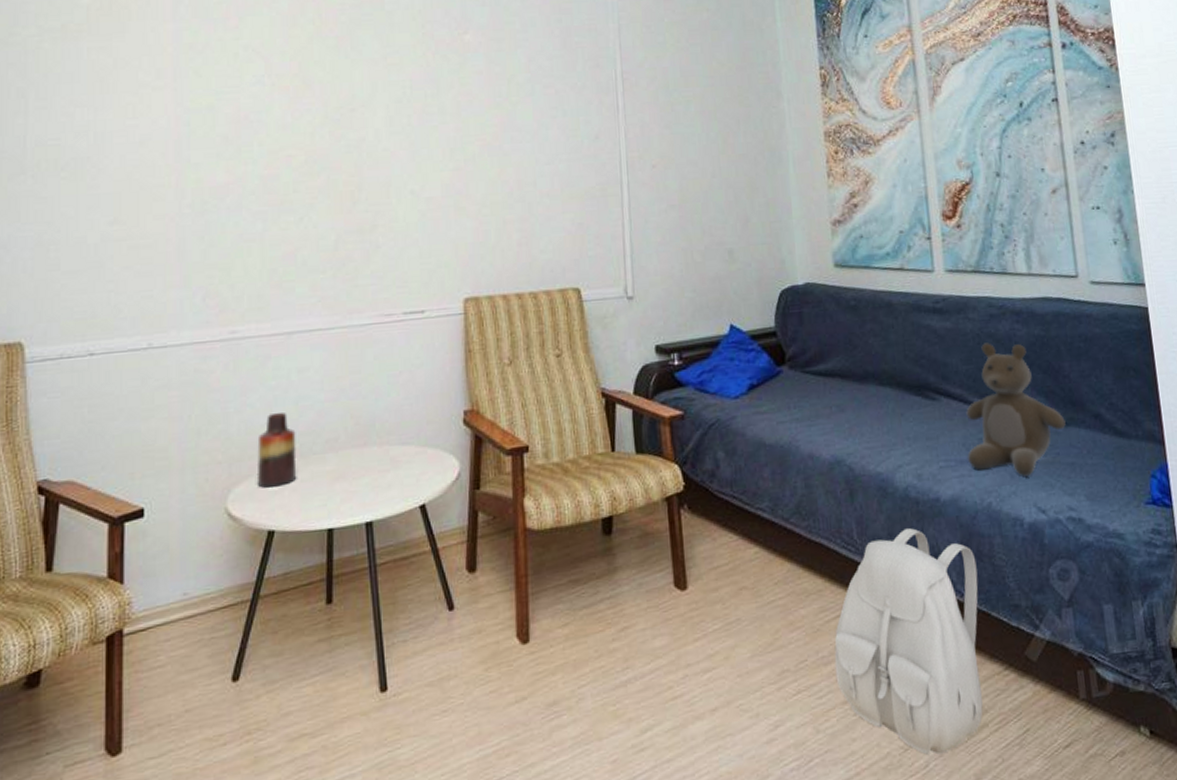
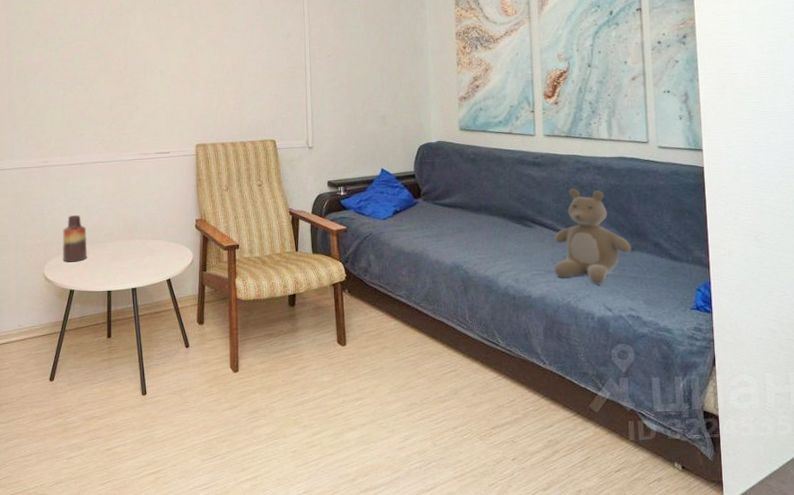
backpack: present [834,528,983,755] -> none [448,315,557,468]

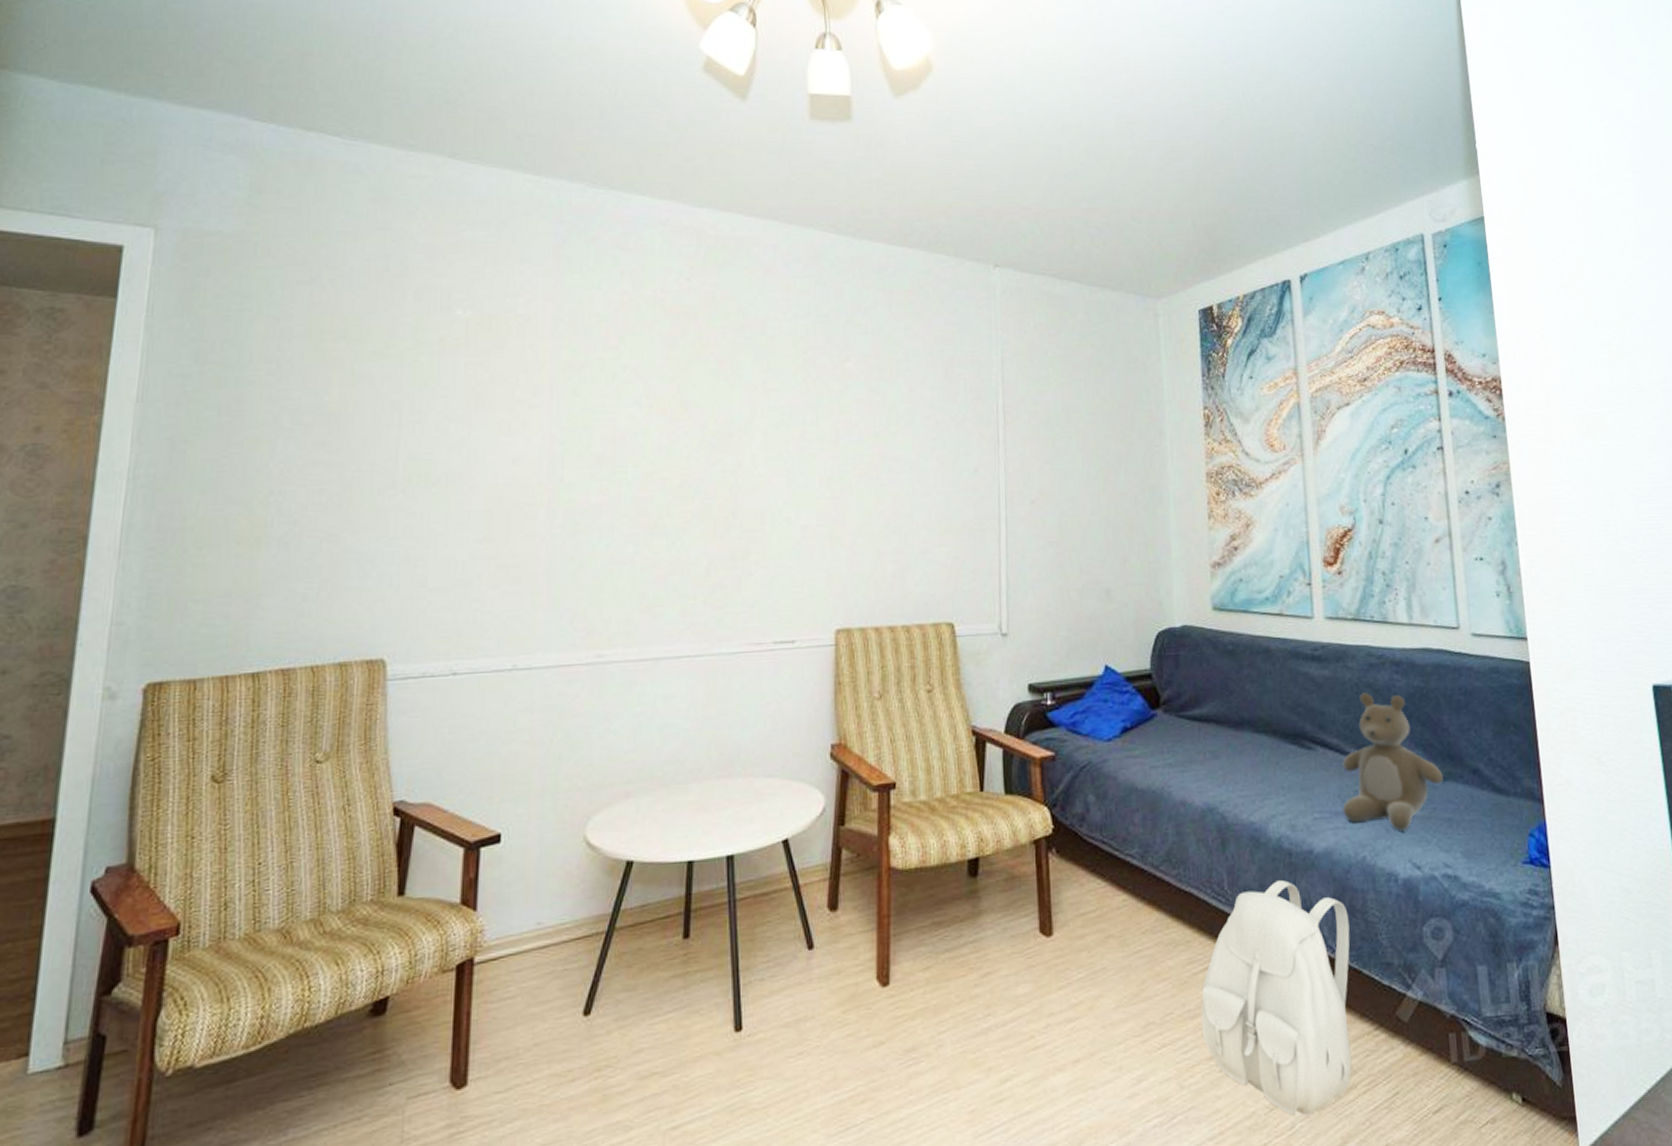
vase: present [62,215,87,263] -> none [619,740,659,818]
backpack: none [448,315,557,468] -> present [1201,880,1352,1115]

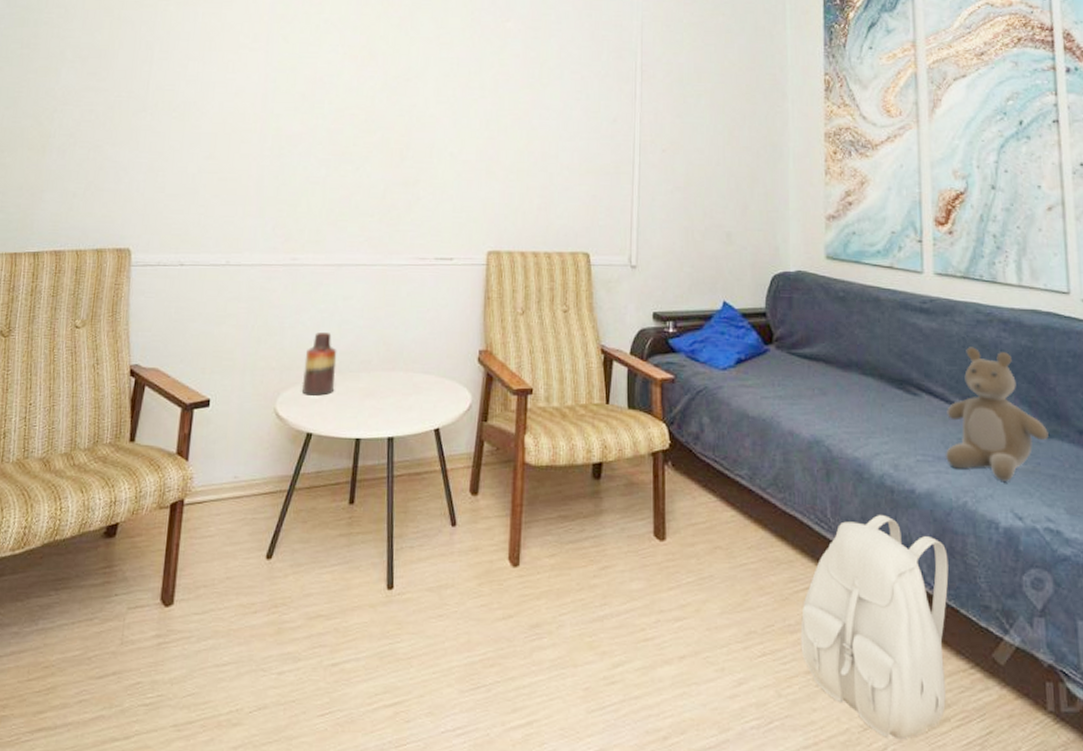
vase: none [619,740,659,818] -> present [302,333,337,397]

